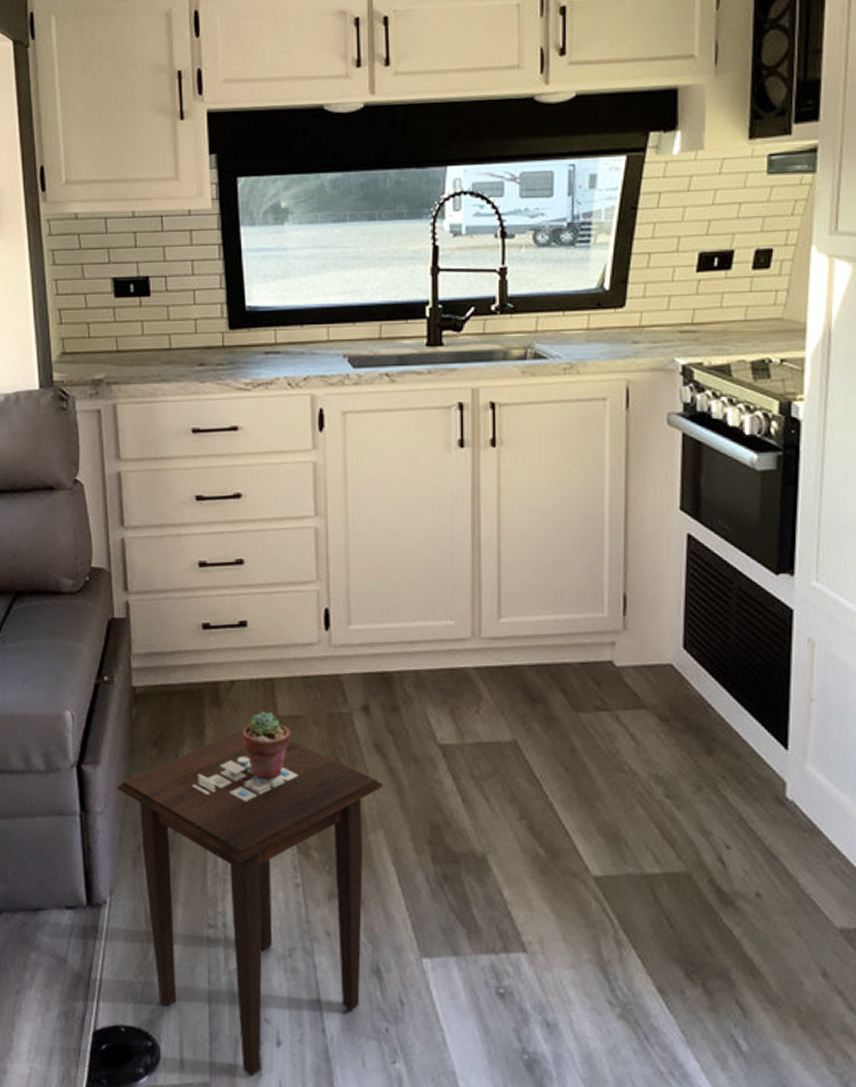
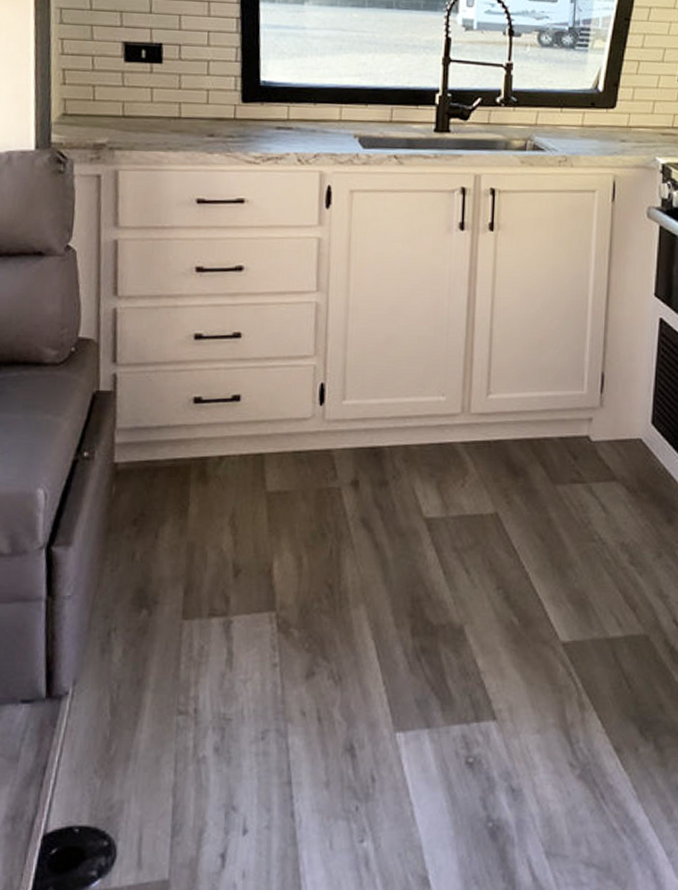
side table: present [118,728,383,1077] -> none [90,505,368,870]
potted succulent: present [242,711,291,780] -> none [227,487,278,557]

